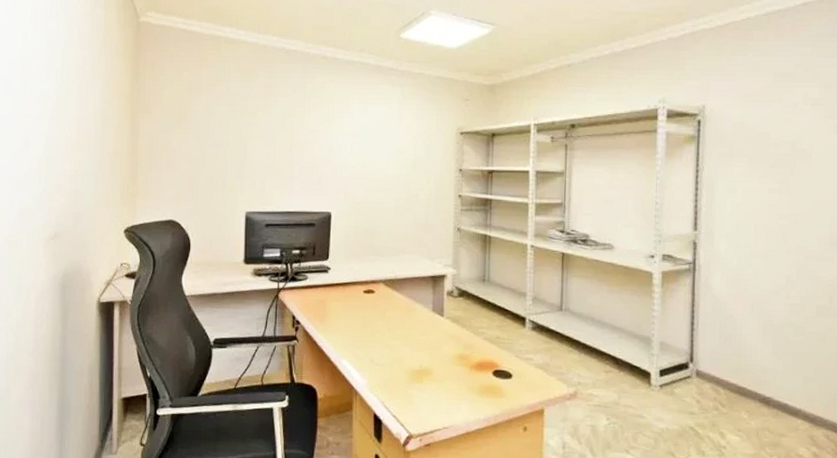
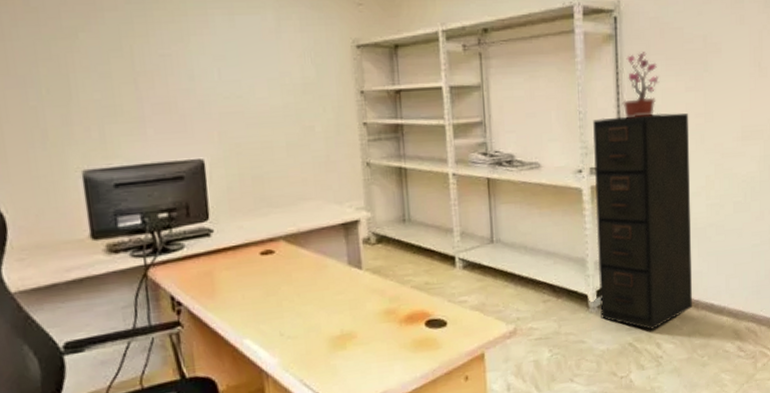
filing cabinet: none [662,210,771,418] -> present [592,112,692,330]
potted plant: none [700,153,741,213] -> present [622,52,660,118]

